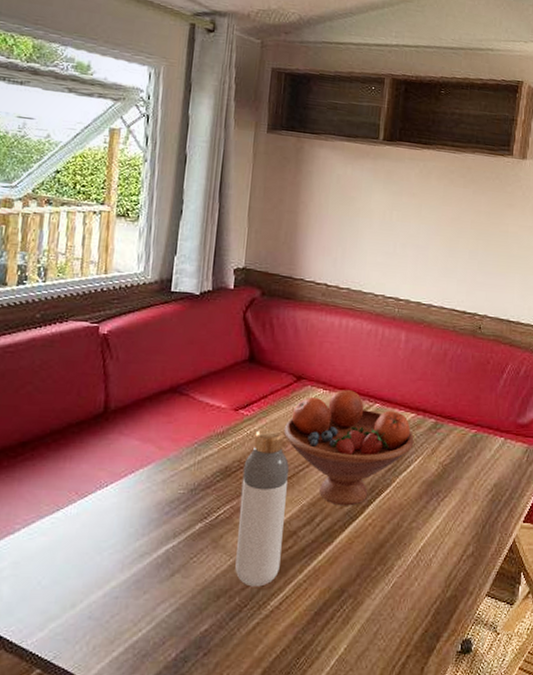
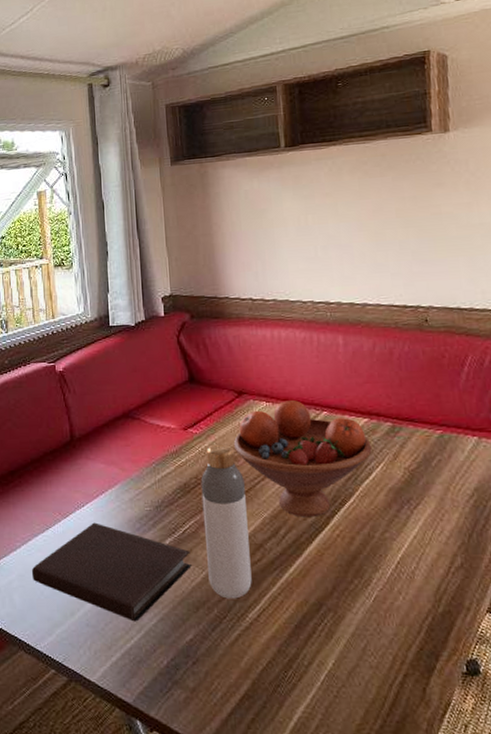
notebook: none [30,504,221,613] -> present [32,522,192,622]

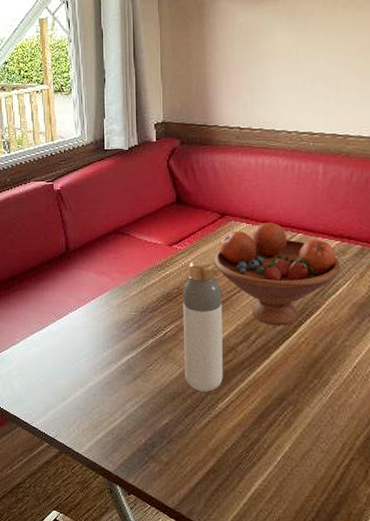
notebook: present [32,522,192,622] -> none [30,323,170,407]

